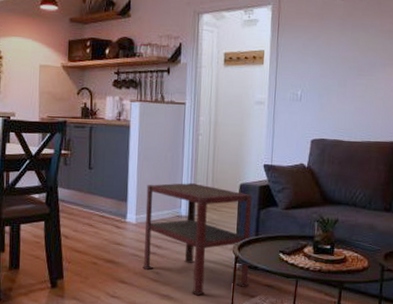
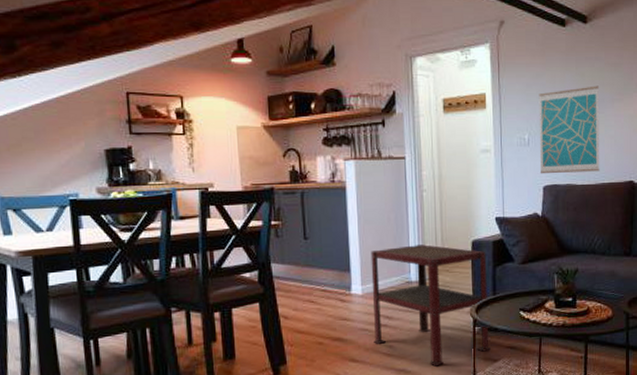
wall art: none [309,50,372,130] -> present [539,85,600,174]

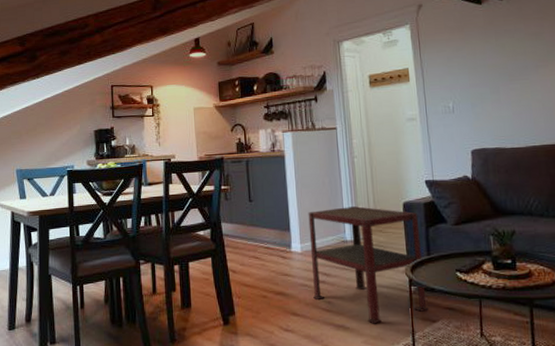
wall art: present [539,85,600,174] -> none [460,54,530,139]

